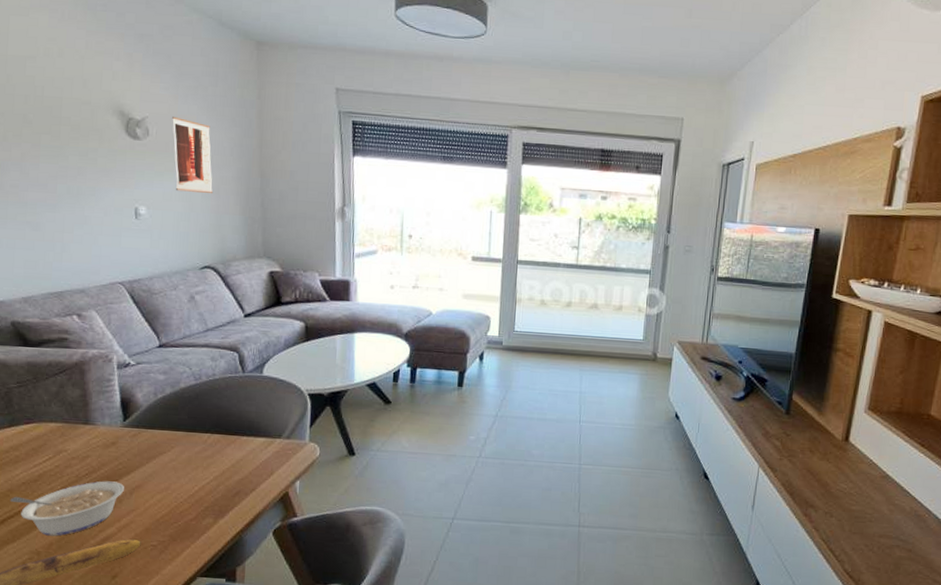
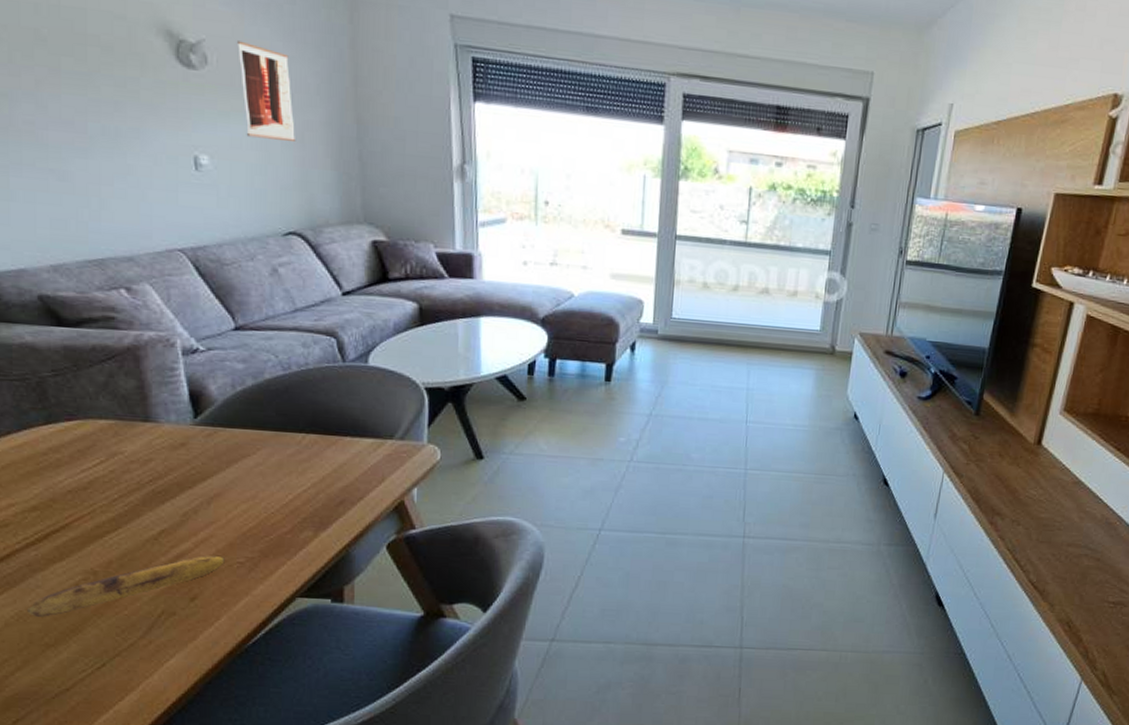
legume: present [10,481,124,536] -> none [53,488,200,553]

